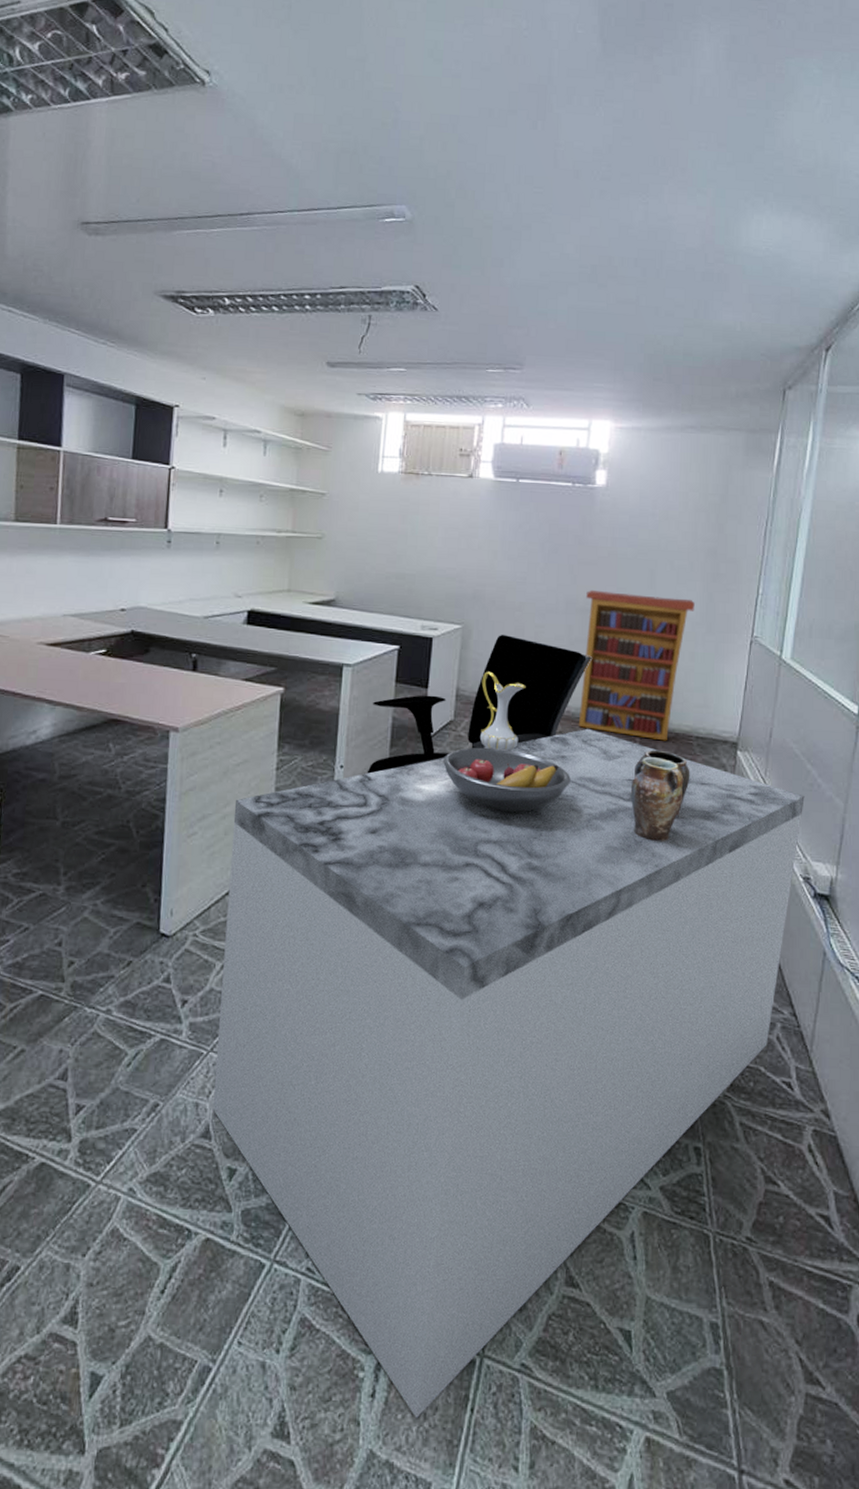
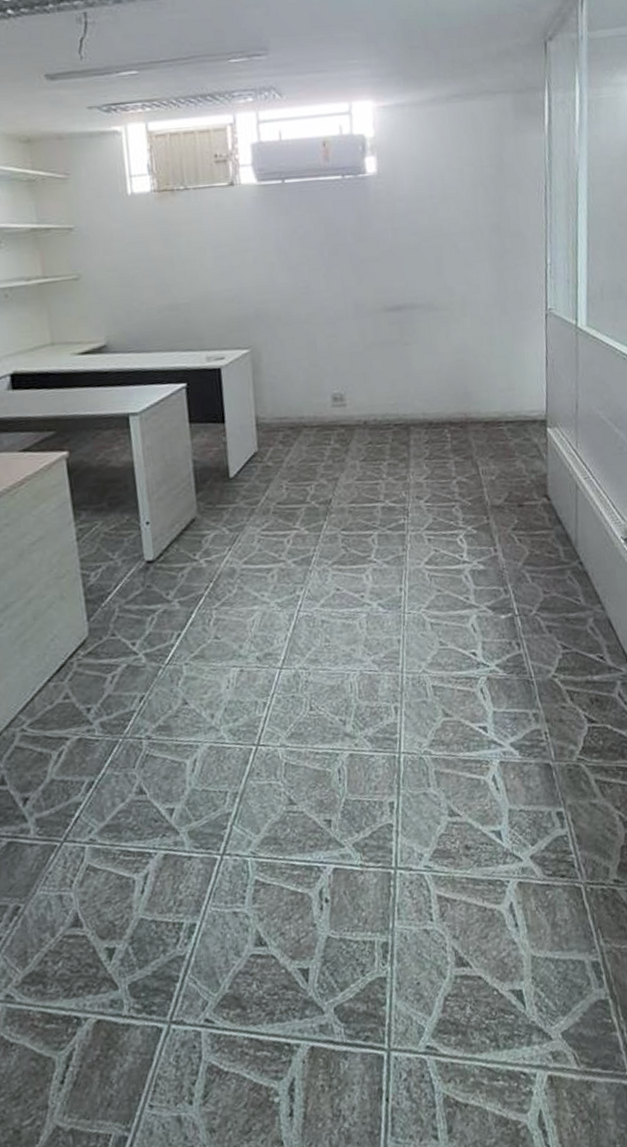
dining table: present [212,728,805,1418] -> none [38,433,617,1122]
office chair: present [367,634,592,774] -> none [168,351,390,525]
fruit bowl: present [442,747,571,813] -> none [253,470,389,536]
pitcher: present [480,671,526,751] -> none [280,393,329,475]
bookcase: present [579,589,695,741] -> none [374,281,486,434]
jar set: present [630,749,690,841] -> none [449,442,506,535]

